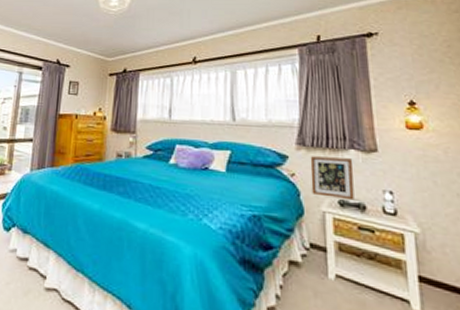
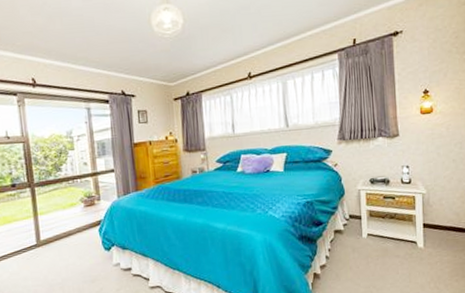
picture frame: present [310,156,355,201] -> none [348,145,381,178]

